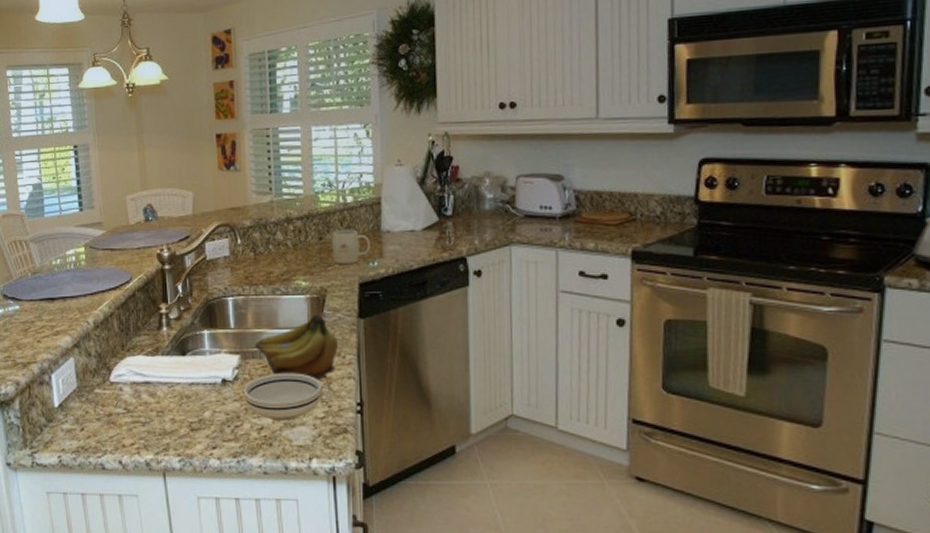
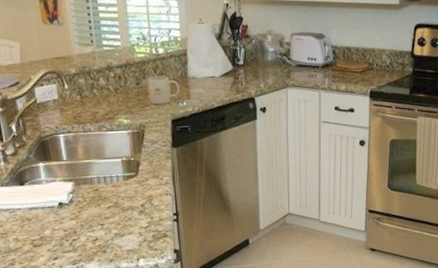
bowl: present [243,372,322,421] -> none [78,193,145,233]
fruit: present [253,315,338,380] -> none [85,146,156,198]

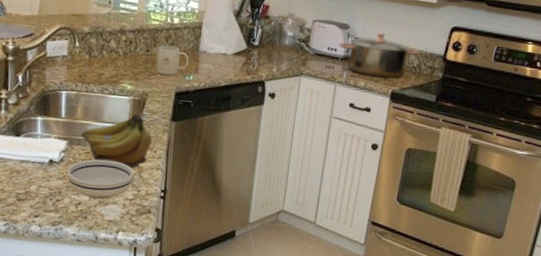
bowl: none [78,193,145,233] -> present [66,159,135,200]
fruit: none [85,146,156,198] -> present [80,114,152,169]
cooking pot: none [317,37,390,80] -> present [338,32,419,79]

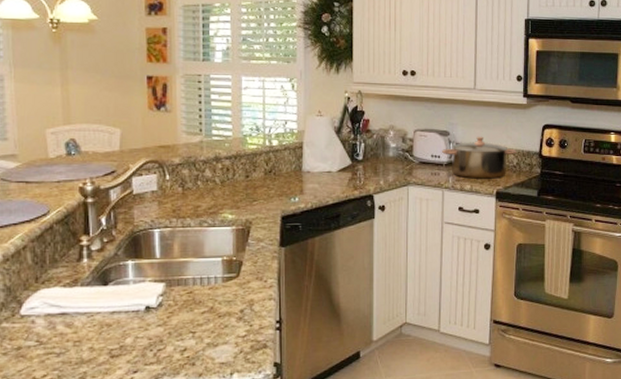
bowl: present [66,159,135,200] -> none [167,297,245,342]
fruit: present [80,114,152,169] -> none [179,244,260,303]
mug: present [156,45,190,75] -> none [258,169,293,199]

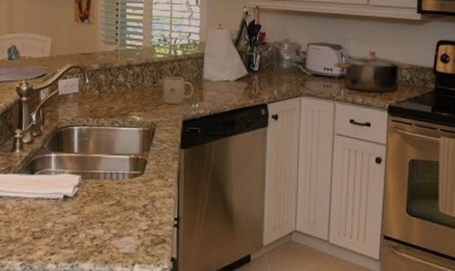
mug: none [258,169,293,199] -> present [163,76,194,104]

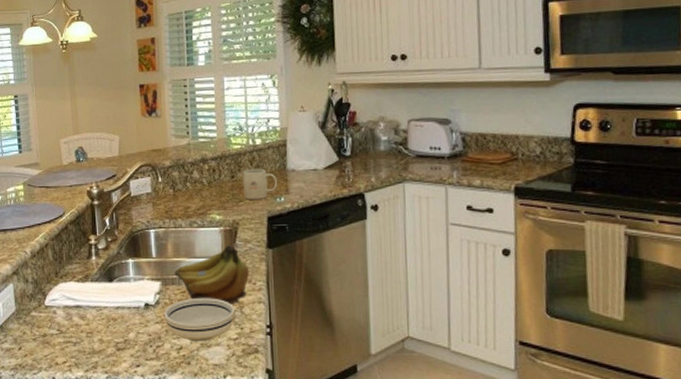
bowl: none [81,191,147,233] -> present [164,297,235,342]
fruit: none [93,144,162,199] -> present [173,245,249,305]
cooking pot: present [333,50,410,93] -> none [441,122,540,173]

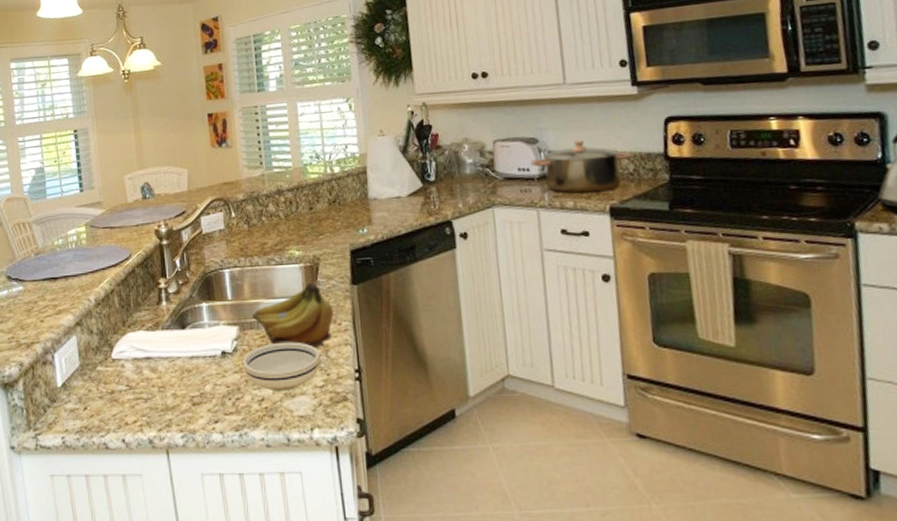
mug: present [243,168,278,199] -> none [322,198,360,232]
cooking pot: none [441,122,540,173] -> present [530,139,632,194]

